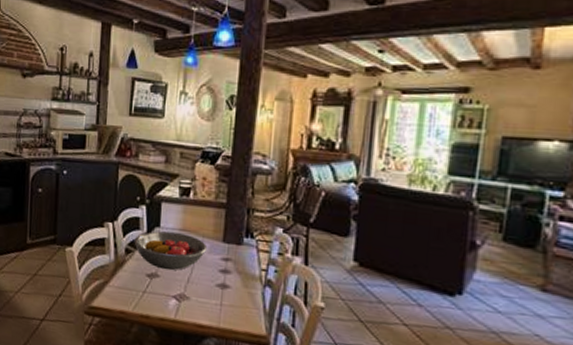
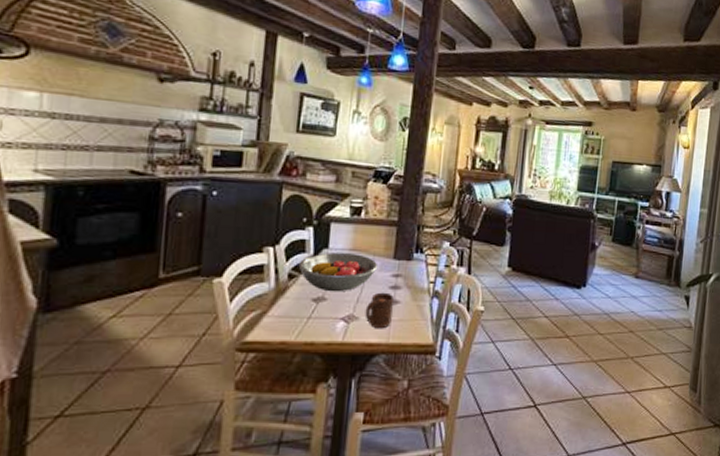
cup: none [195,274,224,311] -> present [365,292,394,328]

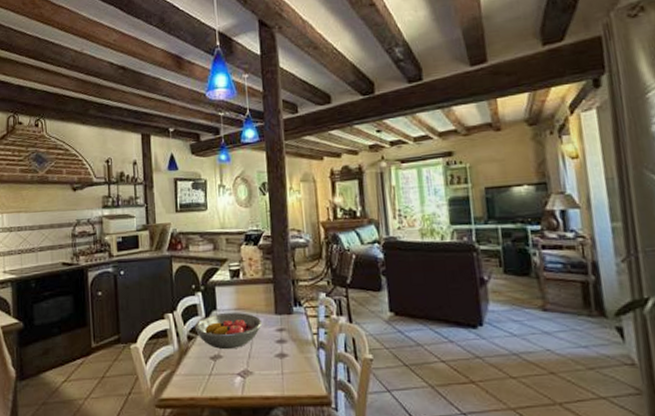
cup: present [365,292,394,328] -> none [257,346,283,381]

